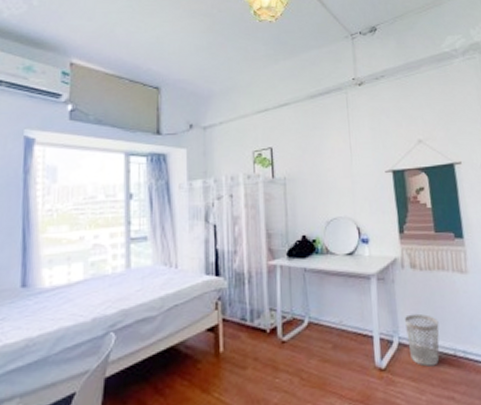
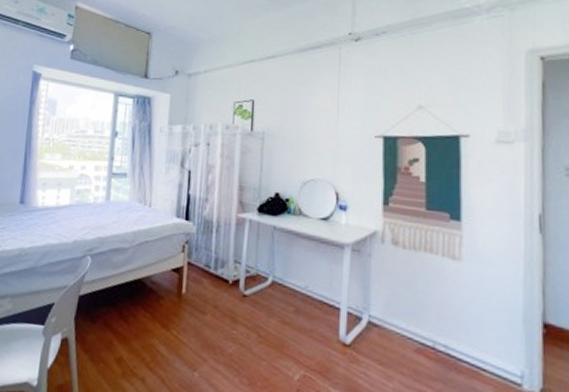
wastebasket: present [404,313,440,367] -> none [377,293,418,354]

